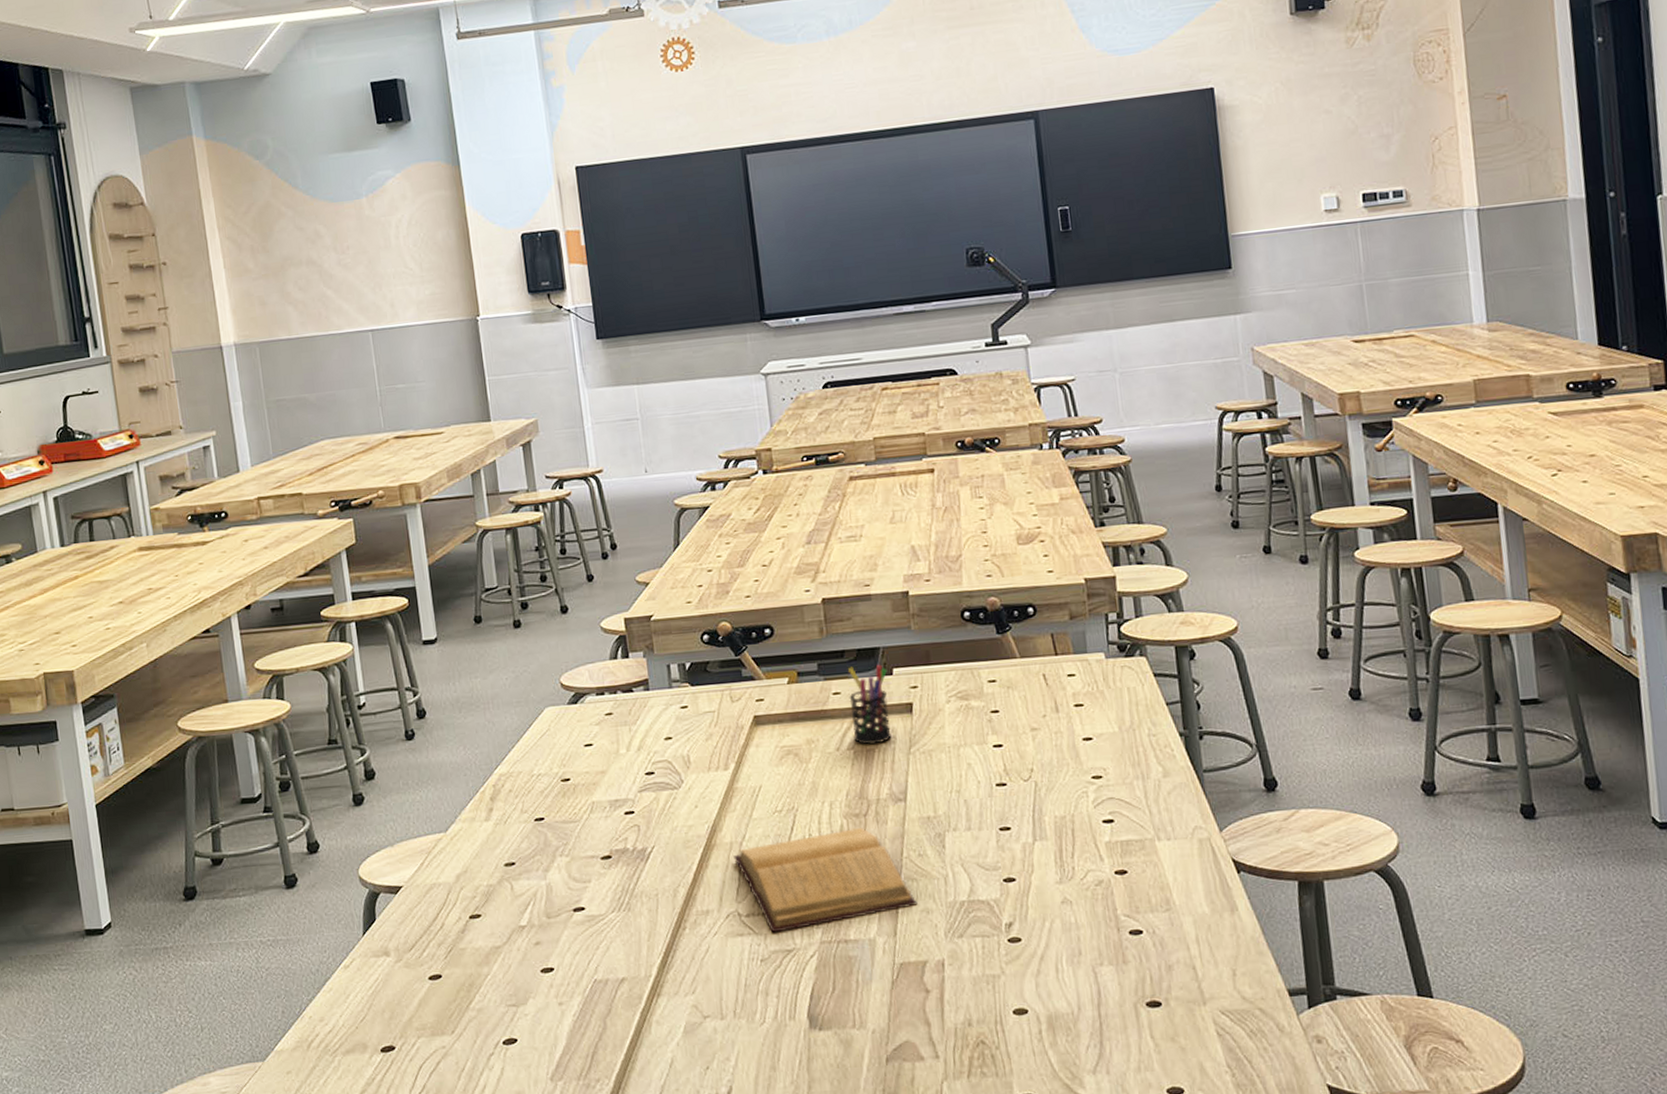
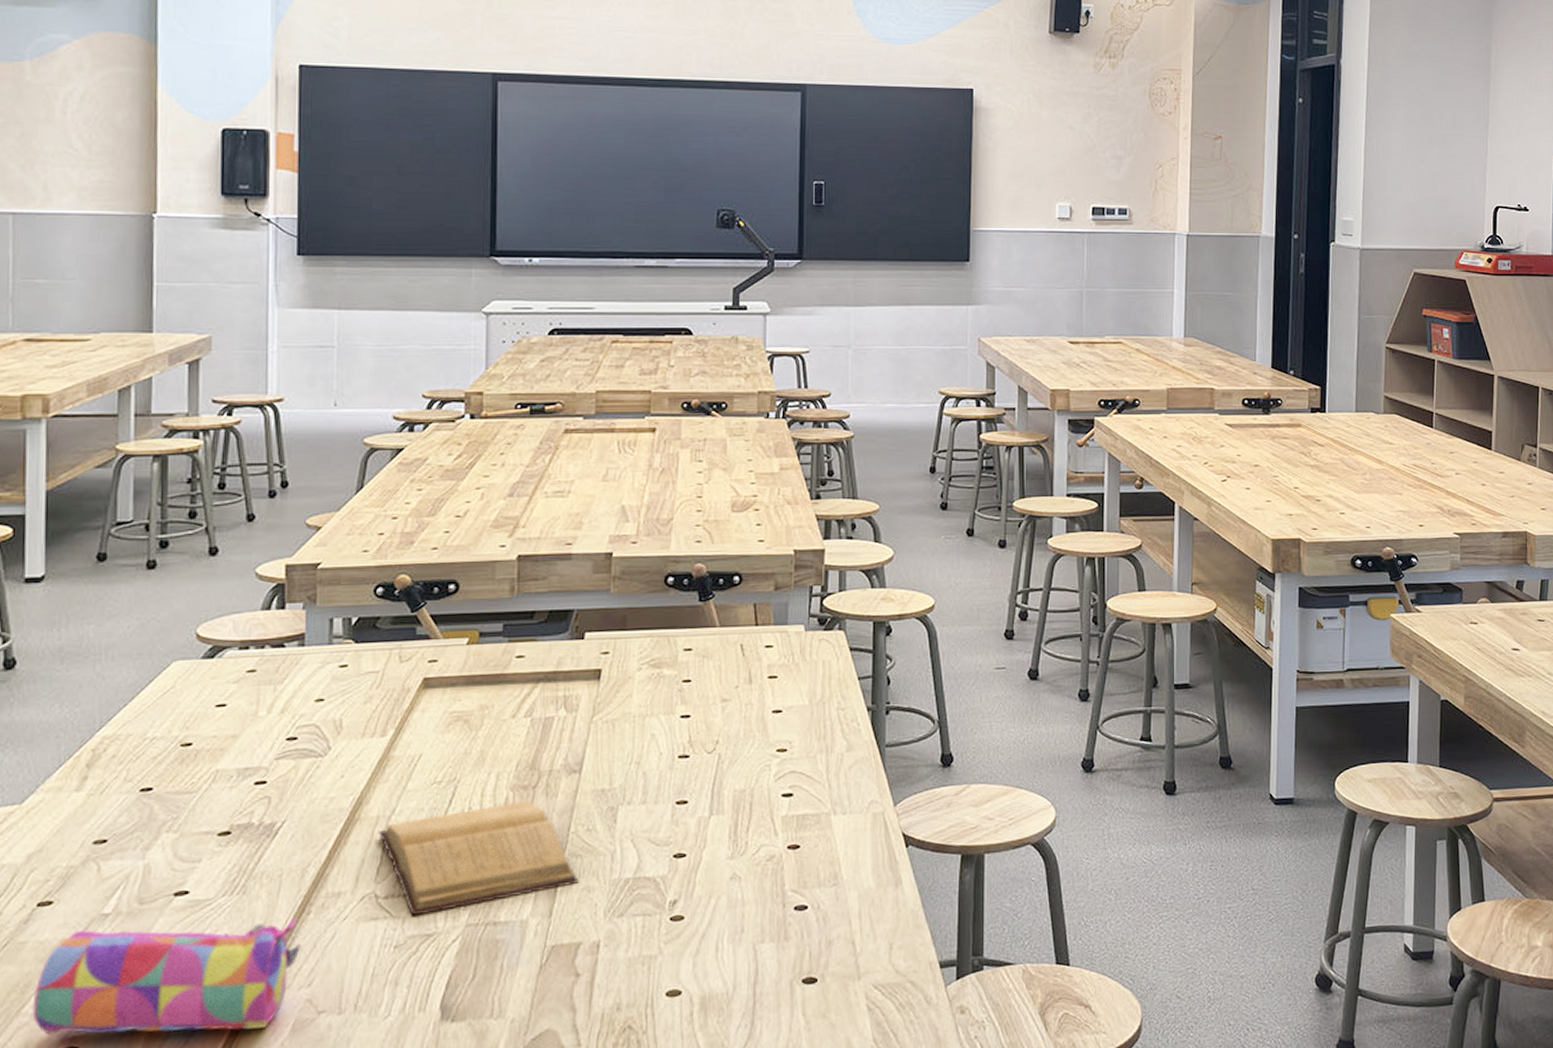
pencil case: none [477,933,682,1030] -> present [32,919,301,1035]
pen holder: present [848,664,892,745] -> none [533,627,579,712]

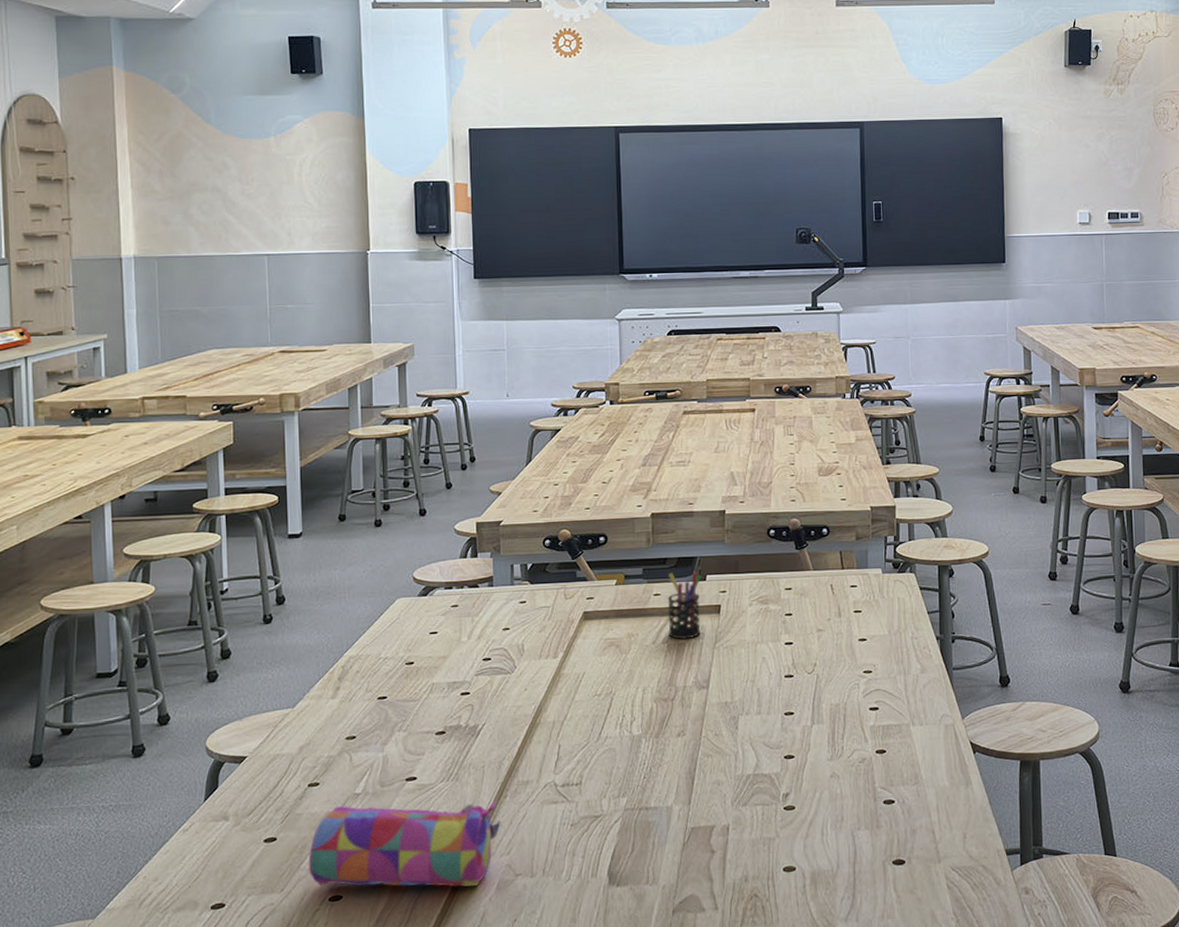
book: present [378,801,579,916] -> none [555,711,711,801]
pen holder: none [533,627,579,712] -> present [667,571,702,640]

